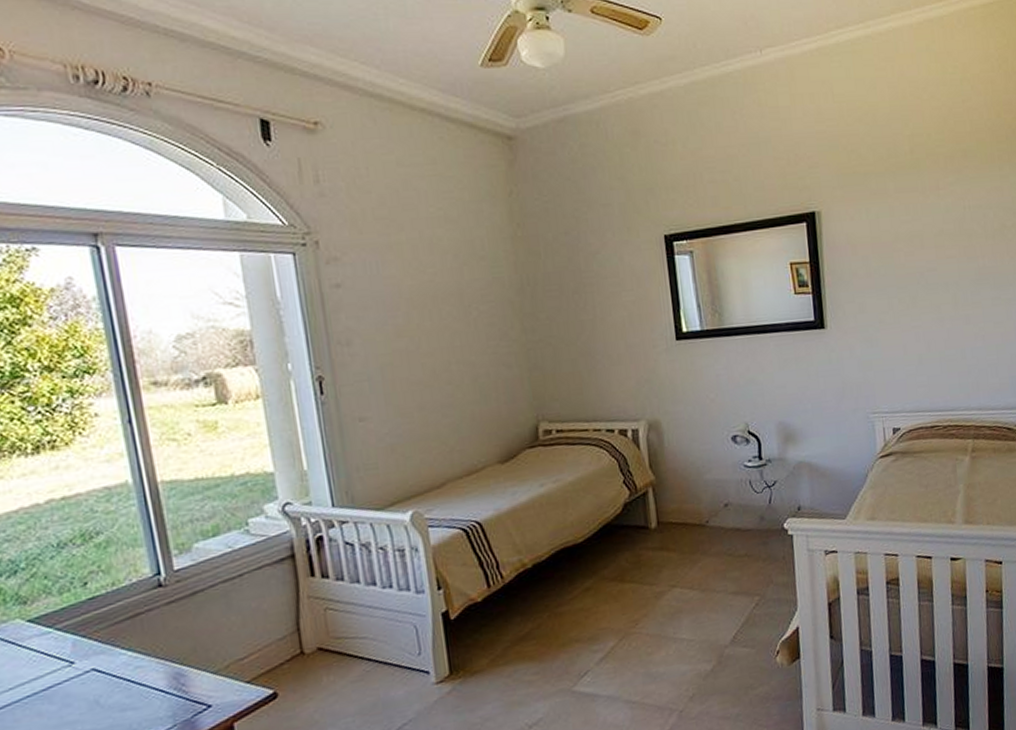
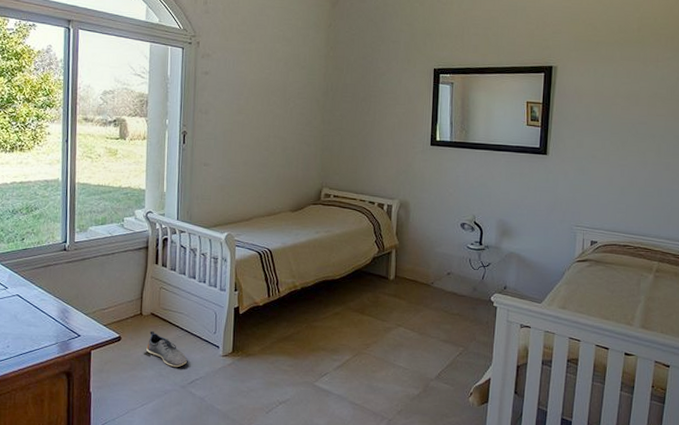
shoe: none [317,673,385,717] -> present [144,331,187,368]

